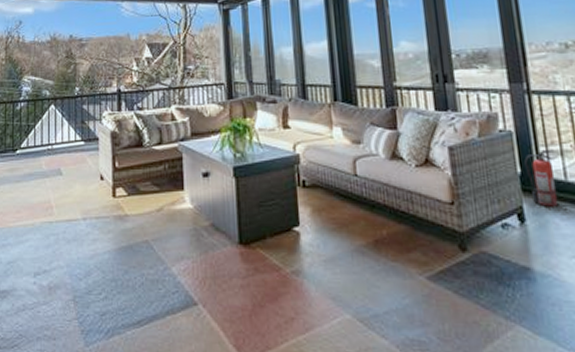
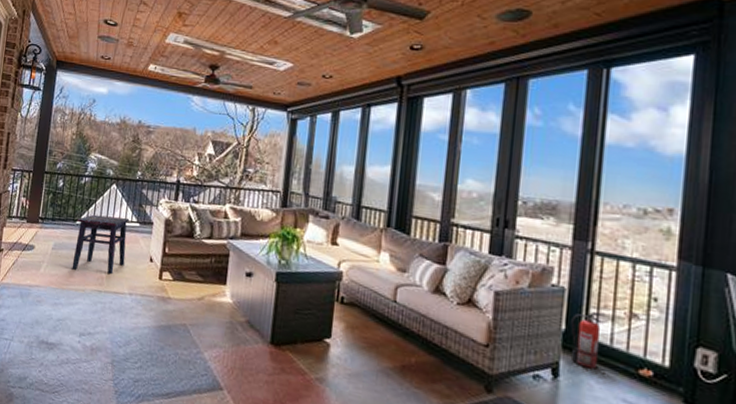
side table: none [16,137,74,204] -> present [72,214,130,275]

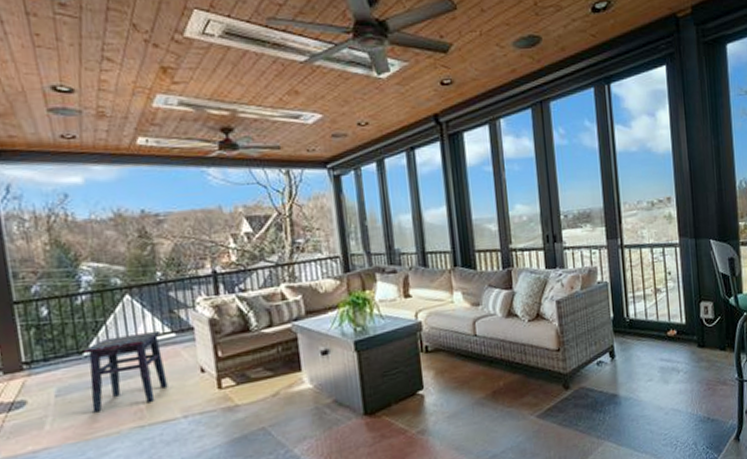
fire extinguisher: present [571,312,605,369] -> none [616,294,640,343]

